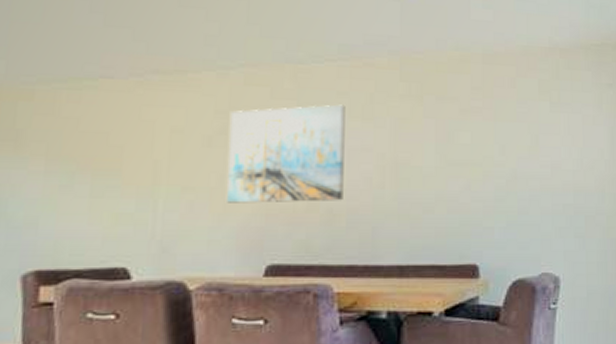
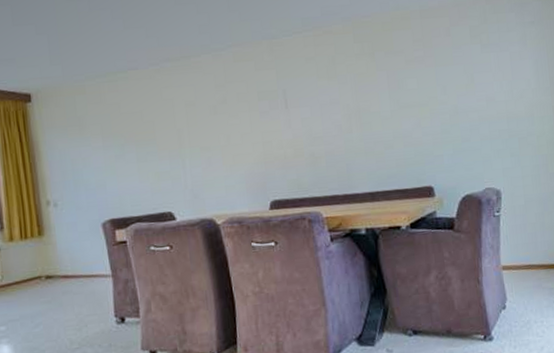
wall art: present [227,104,346,203] -> none [226,68,321,157]

